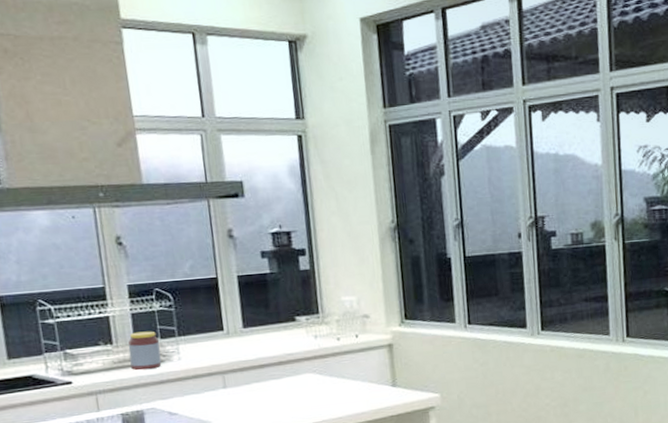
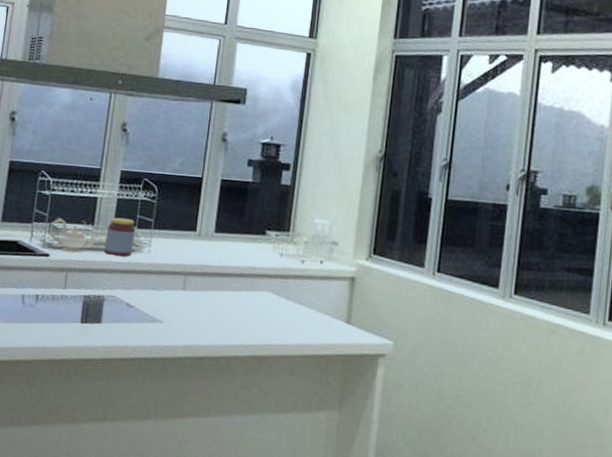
teapot: none [64,343,123,376] -> present [49,217,100,253]

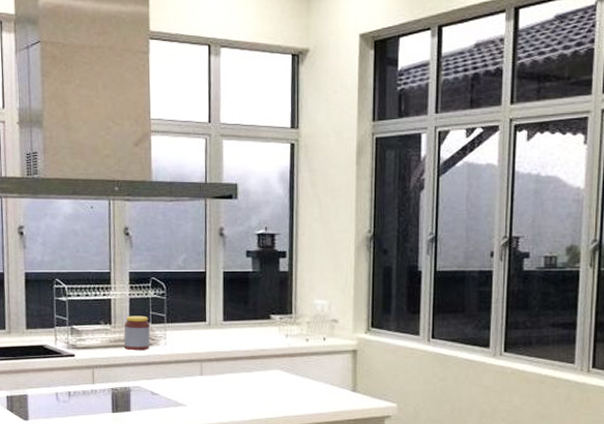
teapot: present [49,217,100,253] -> none [71,320,118,351]

